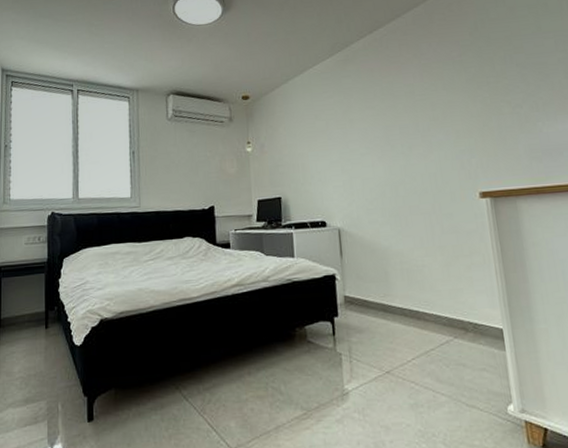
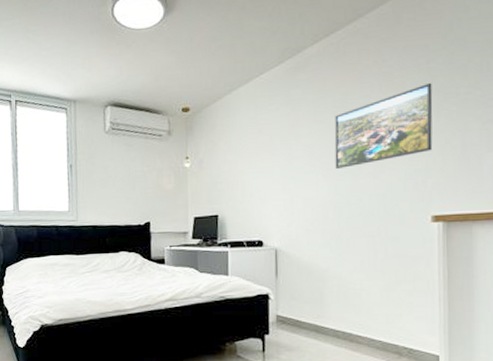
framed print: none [384,73,473,152] -> present [334,82,433,170]

